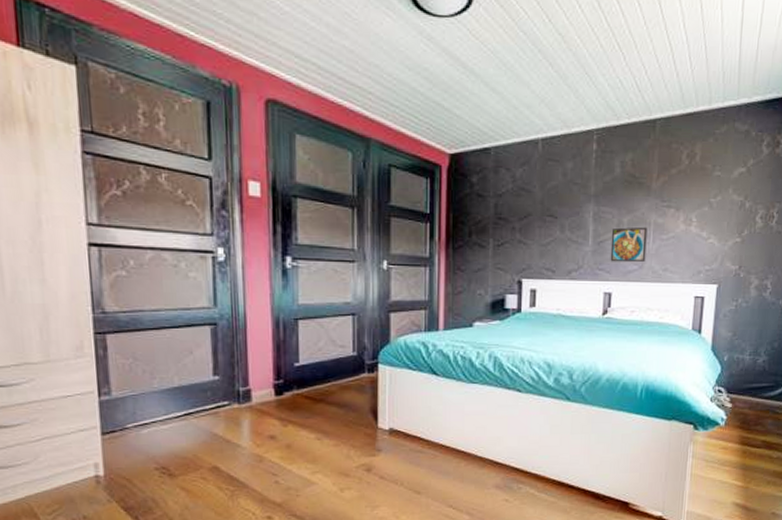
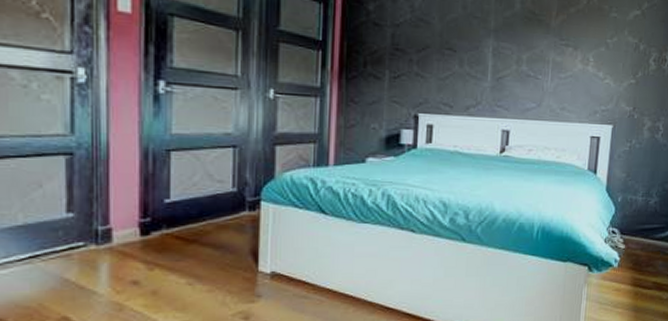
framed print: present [610,226,648,263] -> none [508,64,546,101]

